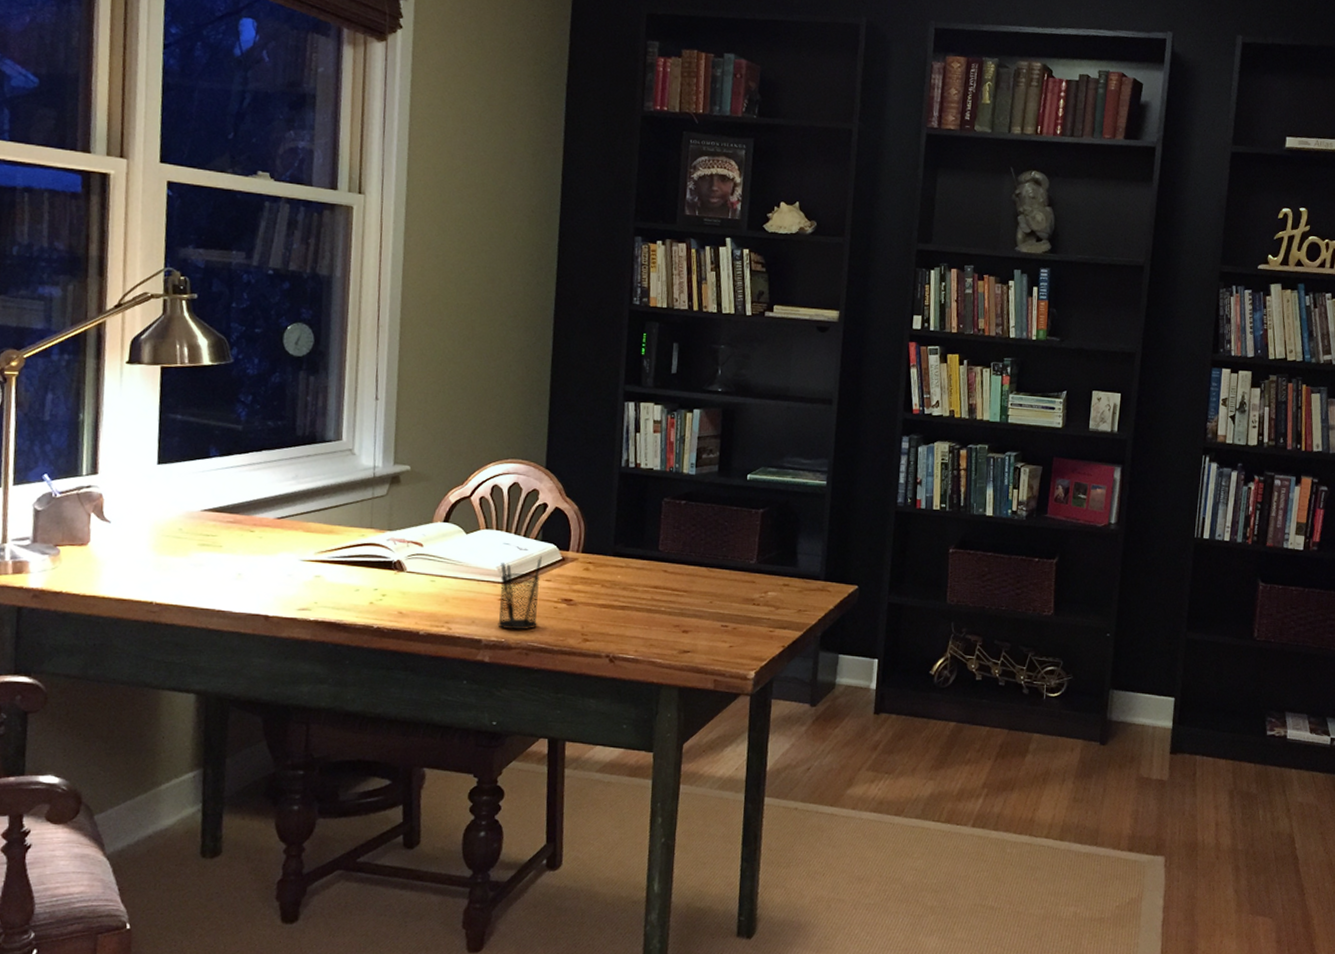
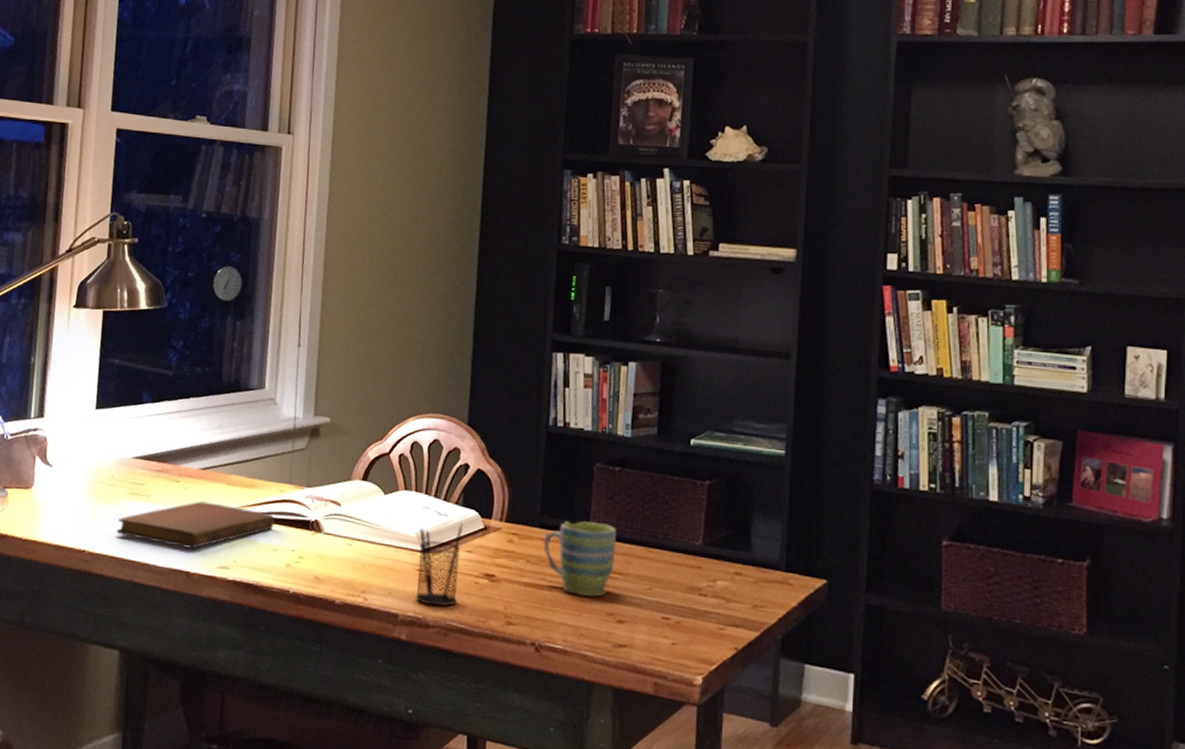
notebook: none [186,549,356,594] -> present [116,501,275,549]
mug: none [616,549,682,613] -> present [543,521,616,598]

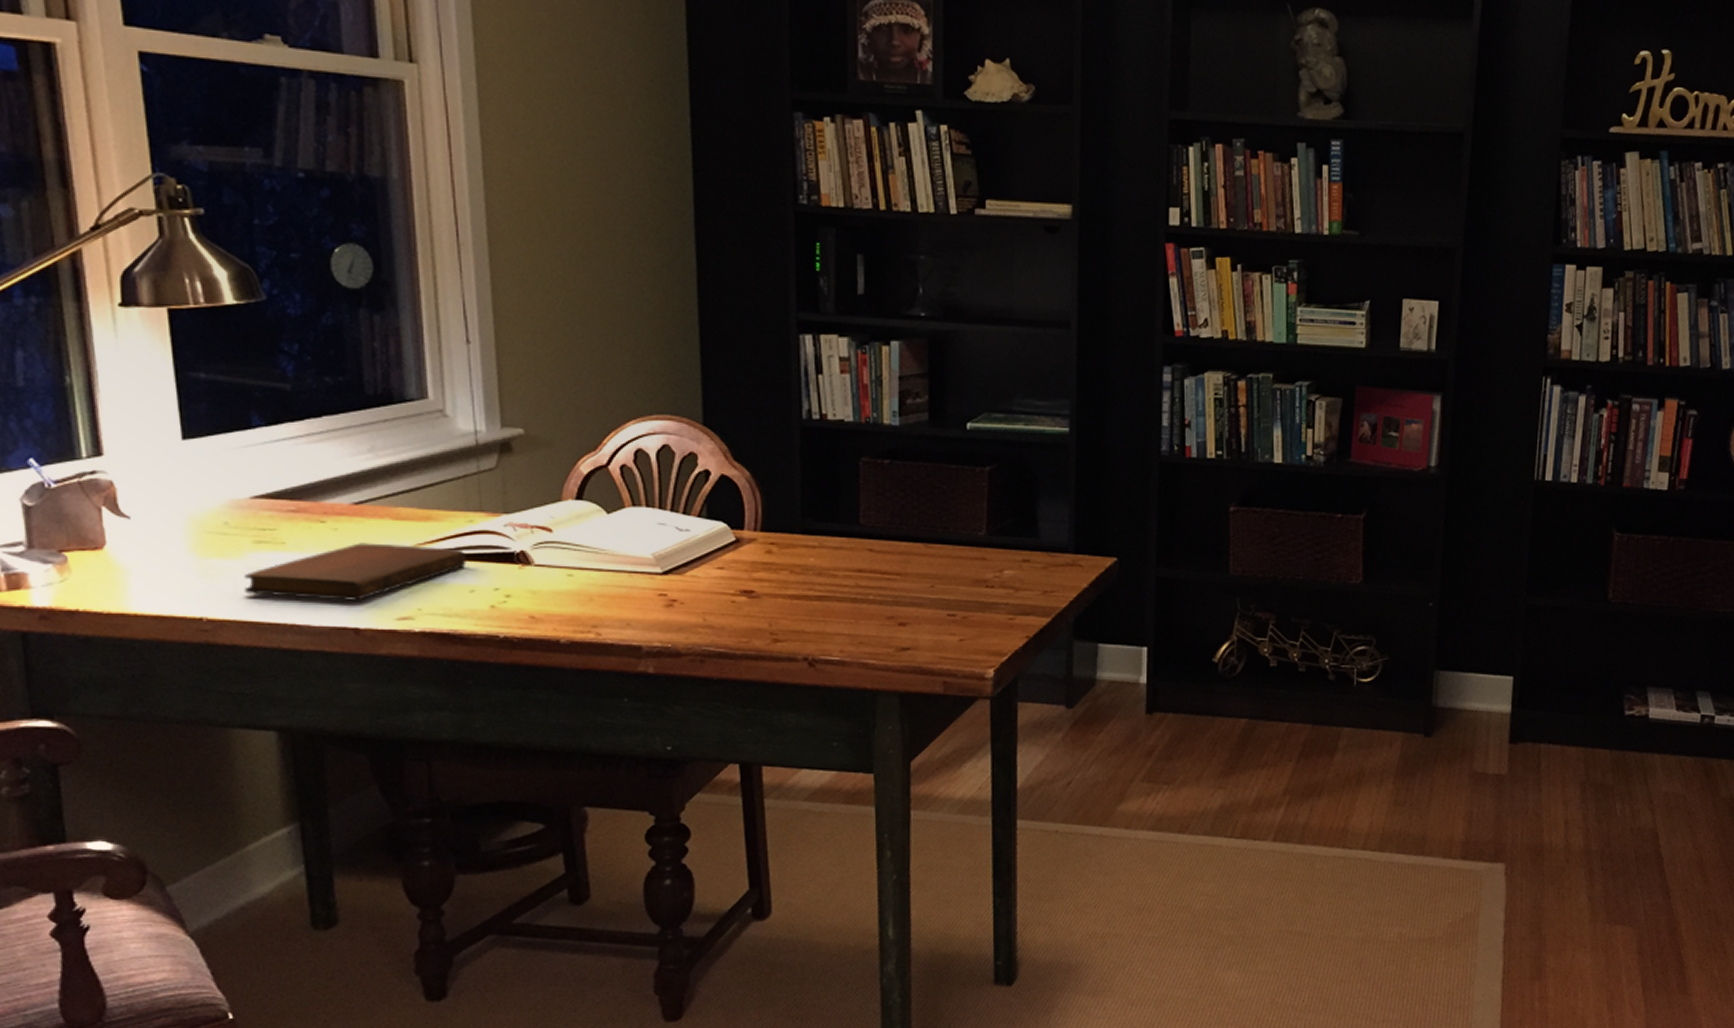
pencil holder: present [415,523,463,607] -> none [657,538,711,632]
mug: present [543,521,616,598] -> none [807,522,891,603]

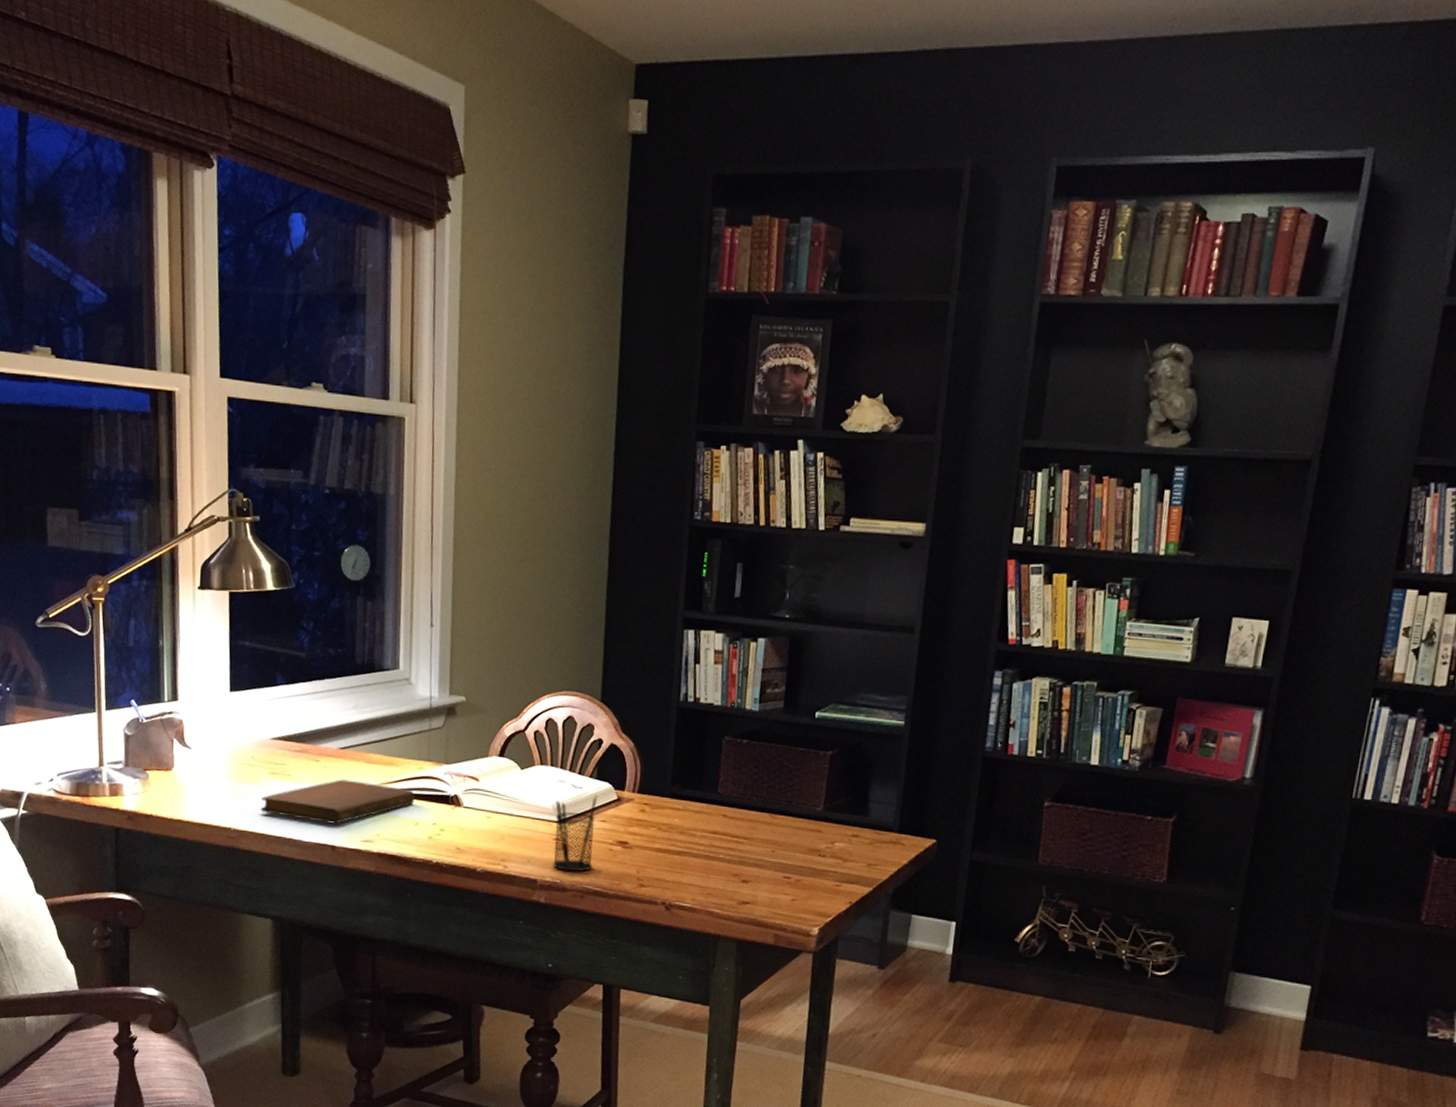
pencil holder: none [657,538,711,632] -> present [553,795,597,873]

